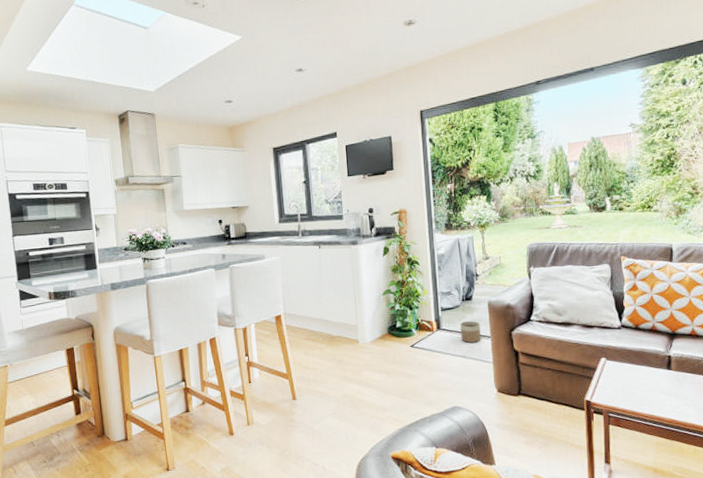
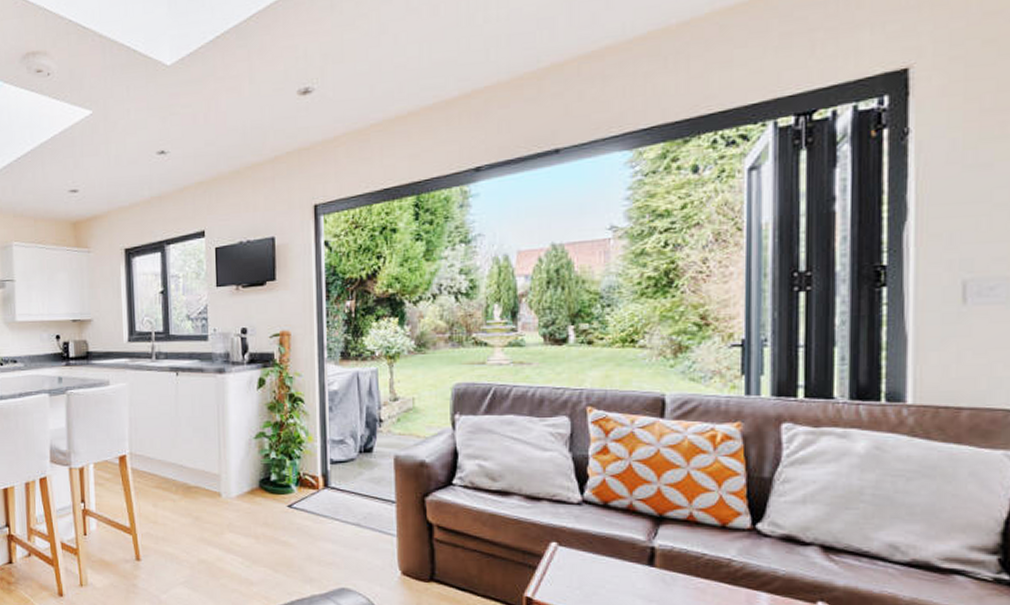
planter: present [460,321,481,343] -> none [355,480,383,508]

